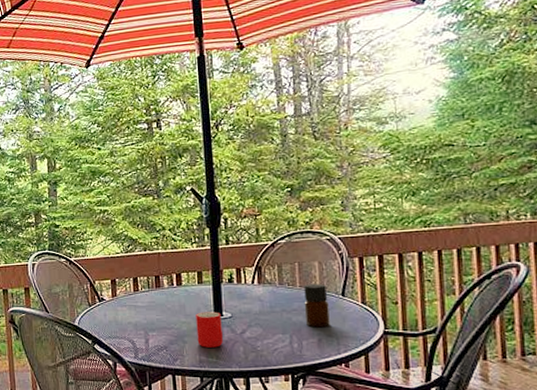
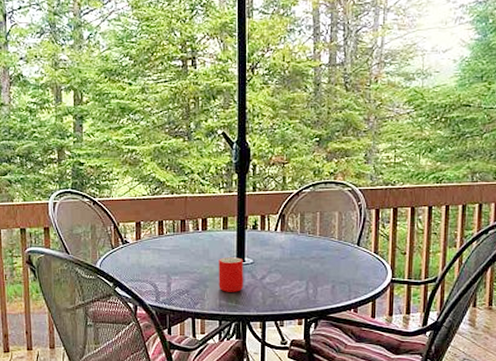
bottle: present [304,284,330,328] -> none [321,233,344,275]

